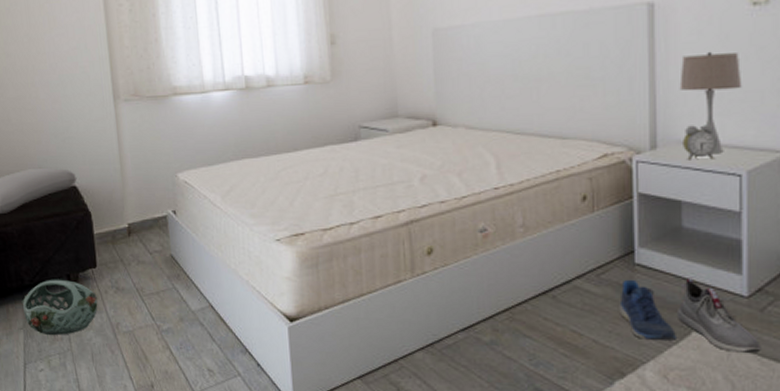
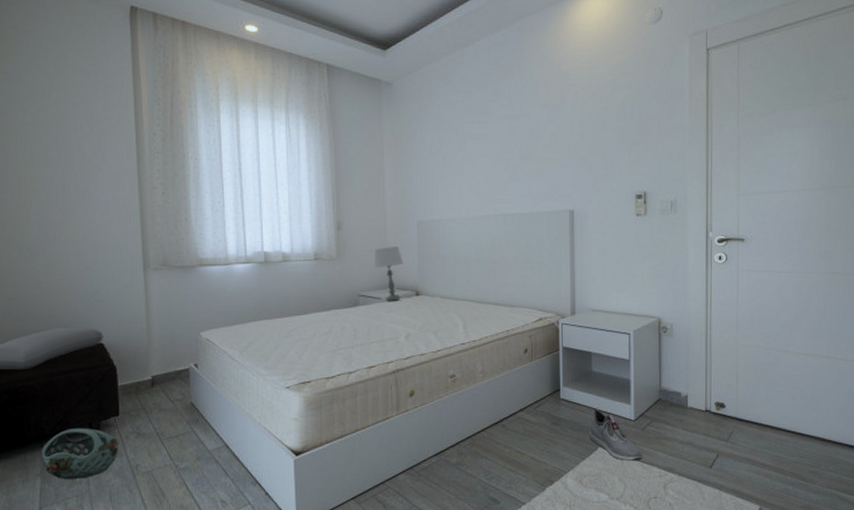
table lamp: none [377,63,416,134] -> present [374,246,404,301]
athletic shoe: present [619,279,678,342] -> none [549,410,589,456]
table lamp: present [679,51,742,154] -> none [590,246,630,319]
alarm clock: present [683,124,716,160] -> none [593,298,614,323]

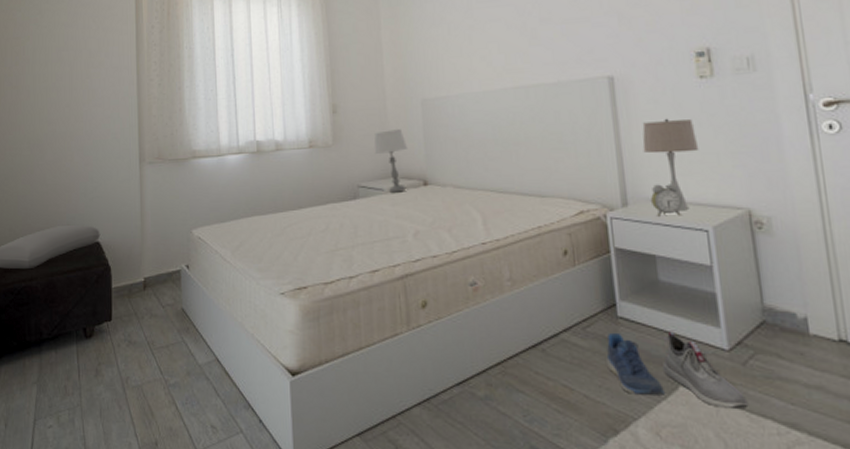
decorative basket: present [40,427,119,479] -> none [38,332,110,390]
athletic shoe: none [549,410,589,456] -> present [606,332,666,397]
table lamp: none [590,246,630,319] -> present [642,118,699,211]
alarm clock: none [593,298,614,323] -> present [651,184,682,217]

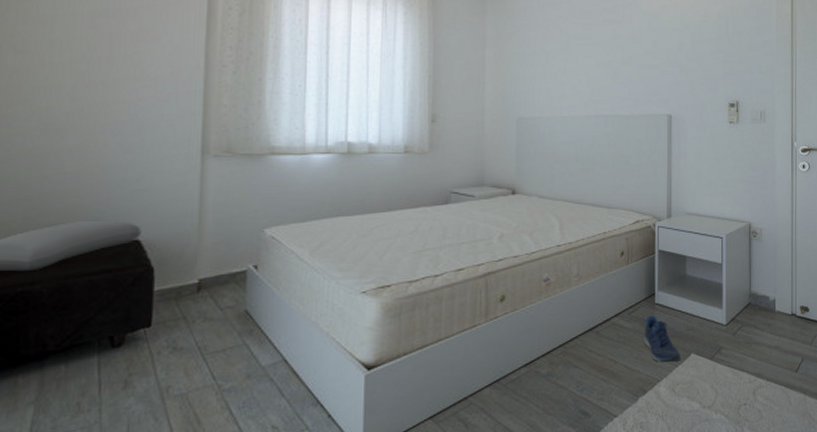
table lamp: present [374,129,408,193] -> none [469,142,501,199]
table lamp: present [642,118,699,211] -> none [686,151,723,223]
alarm clock: present [651,184,682,217] -> none [688,202,708,226]
athletic shoe: present [662,331,749,410] -> none [681,313,734,368]

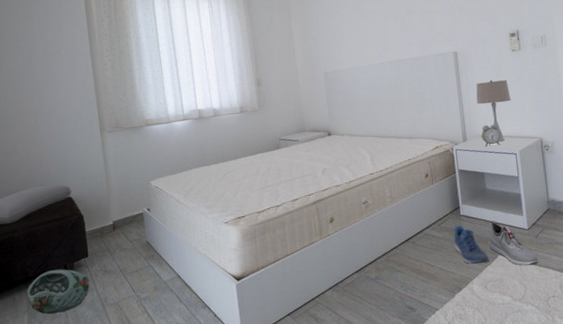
decorative basket: none [38,341,146,407] -> present [26,269,90,314]
athletic shoe: none [681,313,734,368] -> present [488,221,539,266]
table lamp: none [686,151,723,223] -> present [476,79,511,142]
alarm clock: none [688,202,708,226] -> present [481,124,501,147]

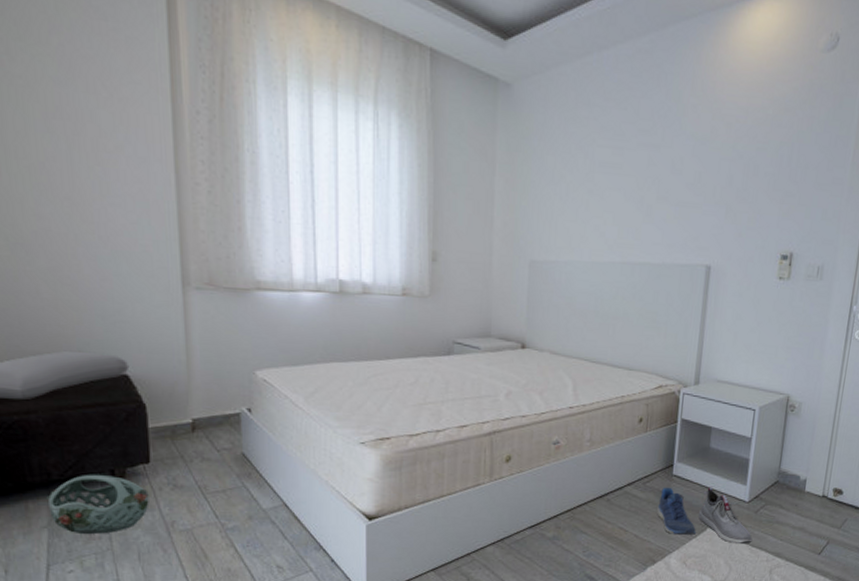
table lamp: present [476,79,511,142] -> none [721,311,765,393]
alarm clock: present [481,124,501,147] -> none [718,368,742,396]

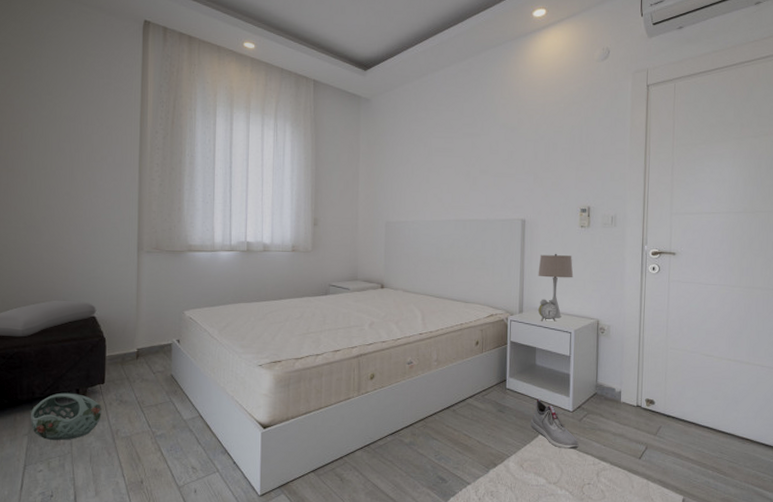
athletic shoe: present [657,487,697,536] -> none [495,399,530,442]
alarm clock: none [718,368,742,396] -> present [538,299,558,322]
table lamp: none [721,311,765,393] -> present [538,253,574,318]

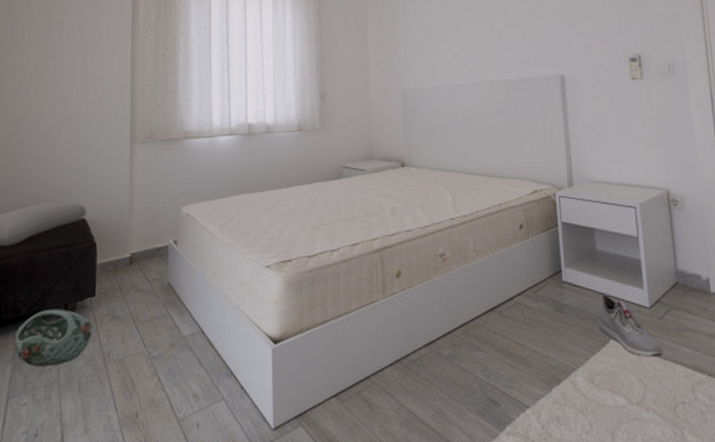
table lamp: present [538,253,574,318] -> none [586,112,631,191]
alarm clock: present [538,299,558,322] -> none [592,167,616,195]

